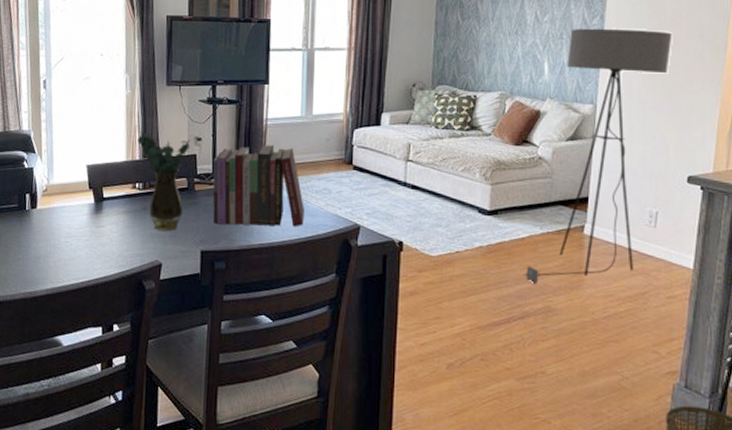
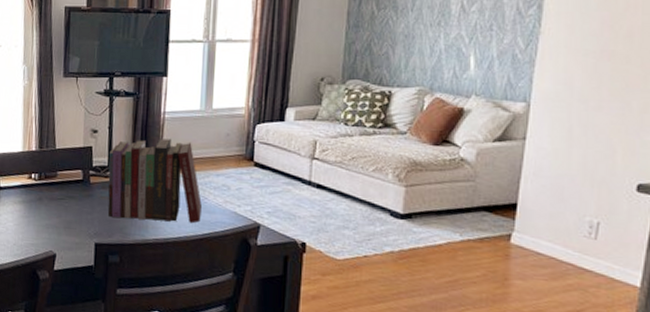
vase: present [138,131,190,232] -> none [34,122,86,223]
floor lamp: present [523,28,673,285] -> none [438,19,624,295]

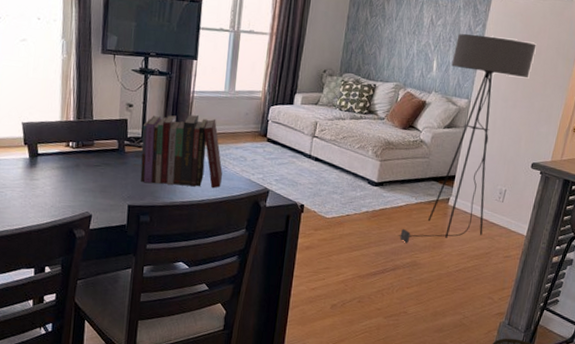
floor lamp: none [438,19,624,295] -> present [398,34,536,244]

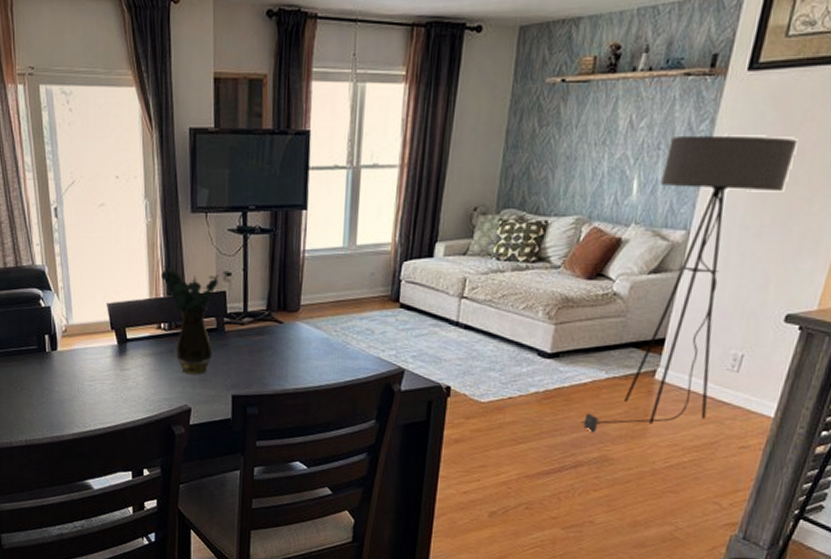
vase: none [72,94,122,187] -> present [161,265,218,375]
books: present [140,114,223,189] -> none [243,280,345,371]

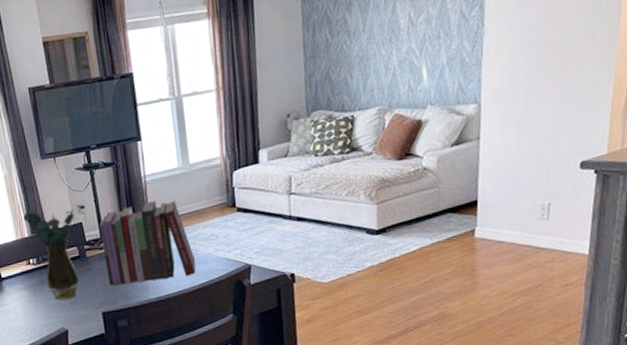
books: none [243,280,345,371] -> present [99,200,196,286]
floor lamp: present [580,135,798,433] -> none [416,10,560,294]

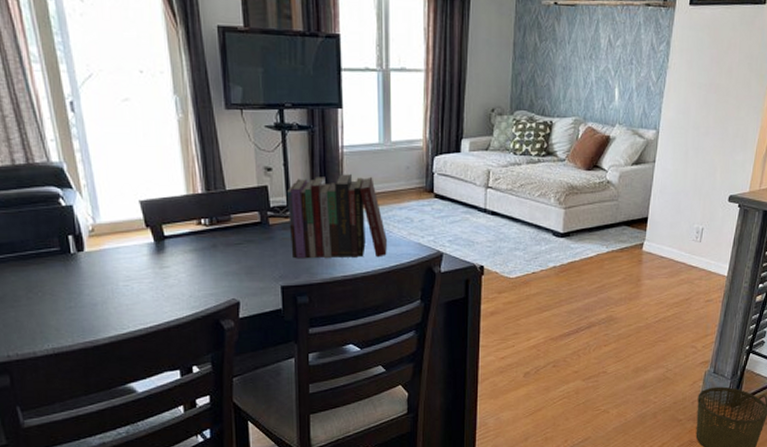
vase: present [23,208,80,301] -> none [198,161,259,269]

